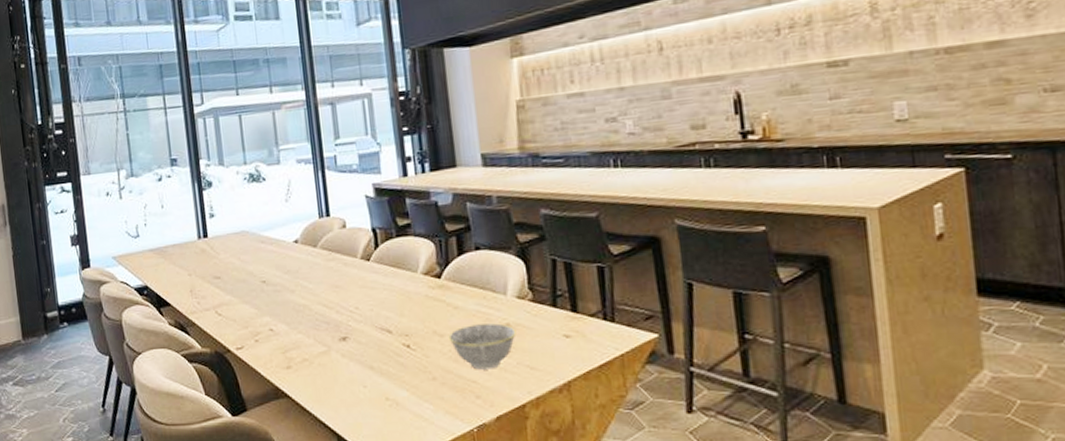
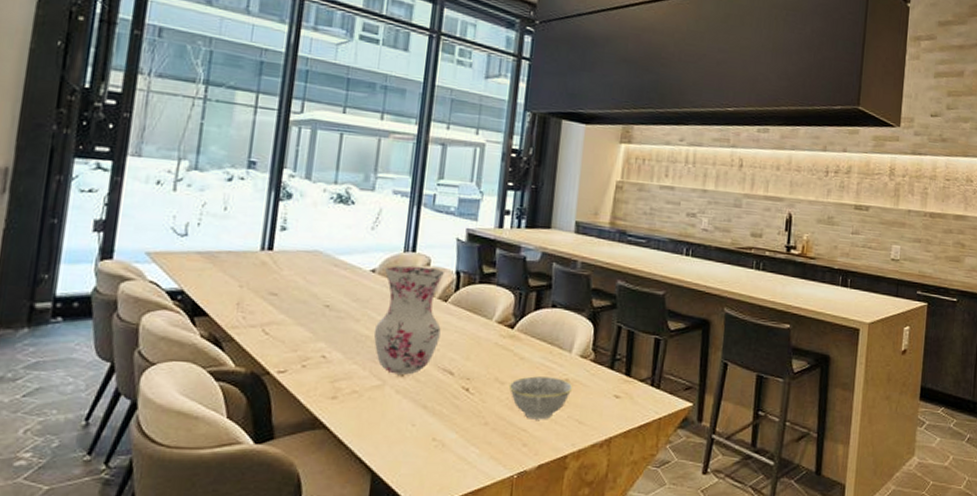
vase: none [305,228,371,339] -> present [373,266,444,375]

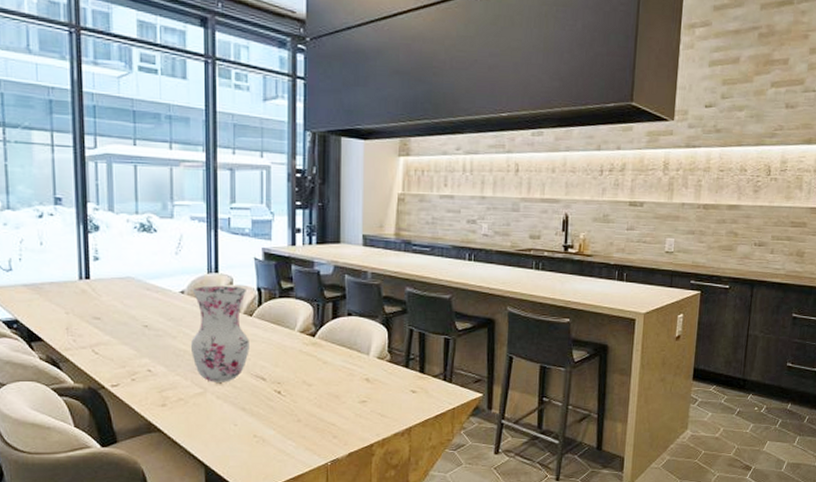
bowl: present [508,376,573,420] -> none [315,378,373,415]

